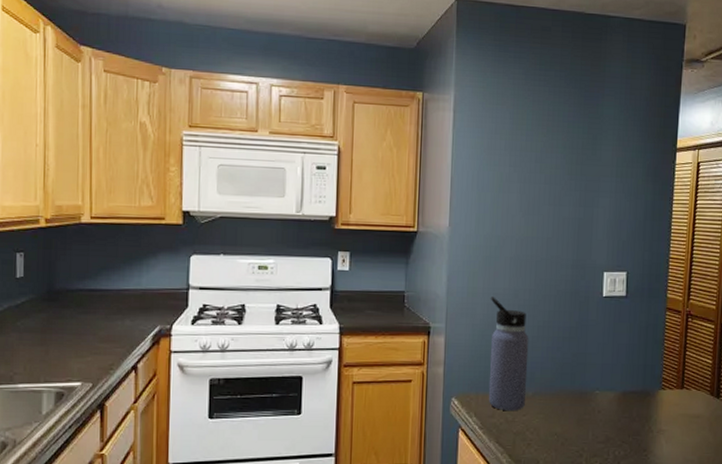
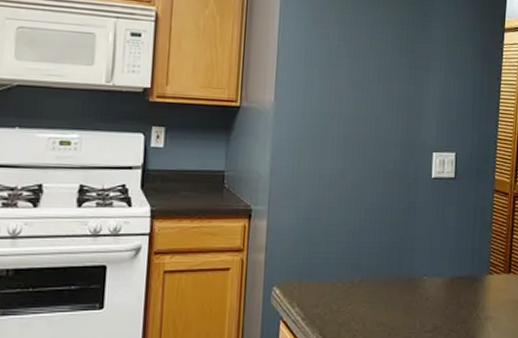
water bottle: present [488,297,529,410] -> none [312,177,356,299]

